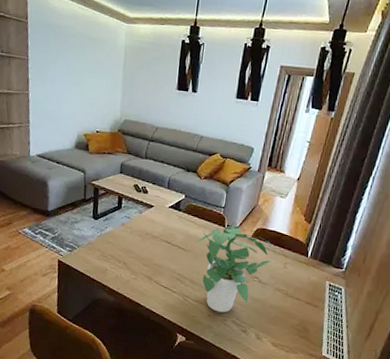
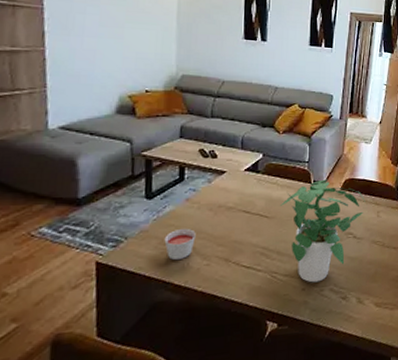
candle: none [104,246,128,271] -> present [164,228,196,261]

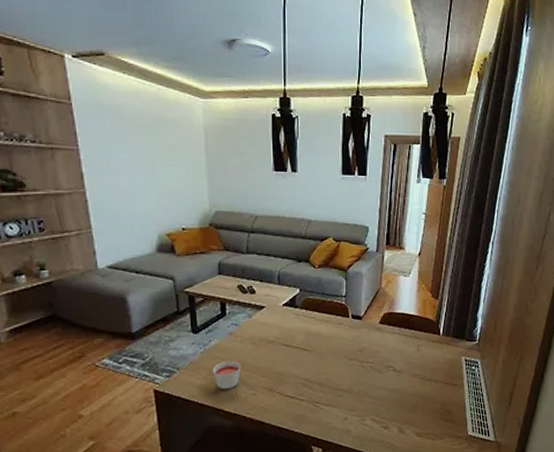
potted plant: present [279,179,365,283] -> none [318,313,405,413]

